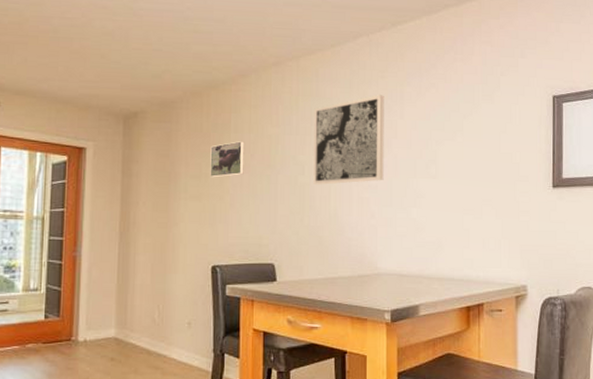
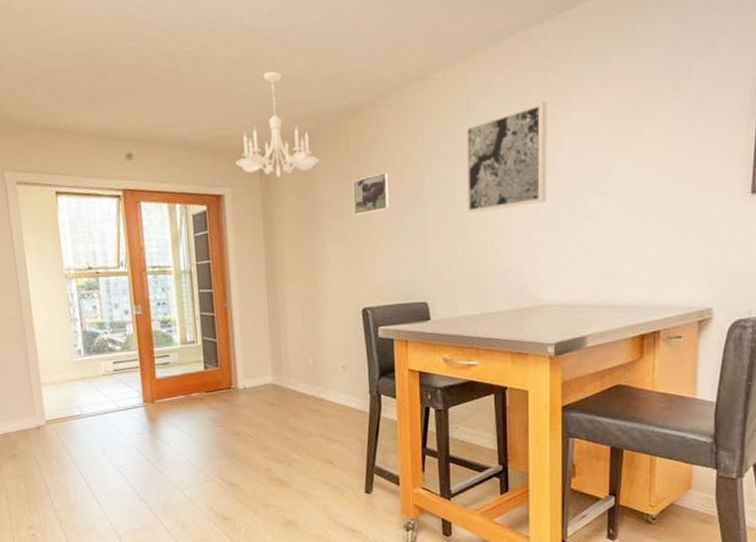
chandelier: none [101,44,182,137] -> present [236,72,320,178]

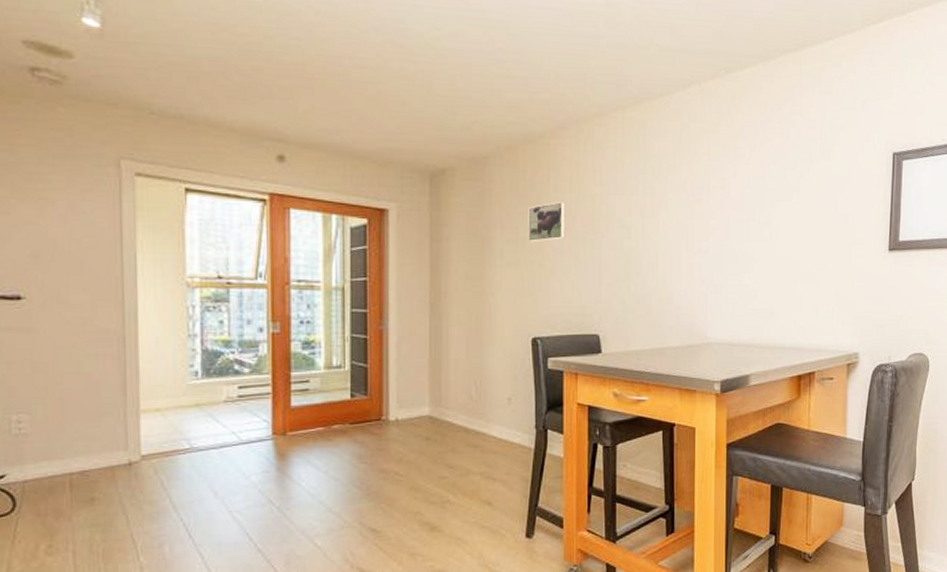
chandelier: present [236,72,320,178] -> none [404,90,496,197]
wall art: present [465,101,547,214] -> none [640,150,717,249]

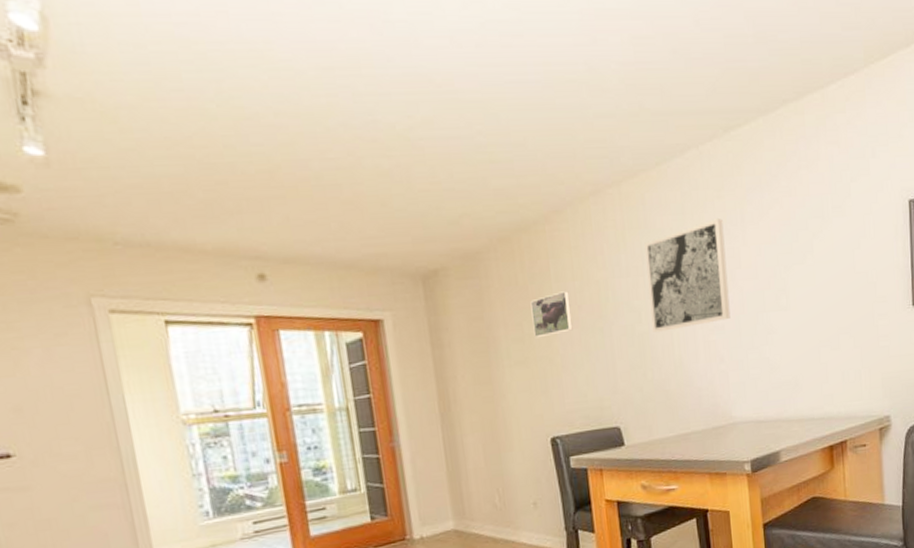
wall art: none [640,150,717,249] -> present [644,219,731,332]

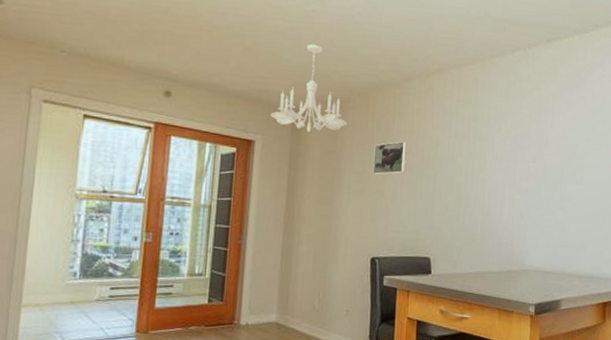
chandelier: none [395,183,493,299] -> present [270,44,348,133]
wall art: present [644,219,731,332] -> none [469,105,538,186]

